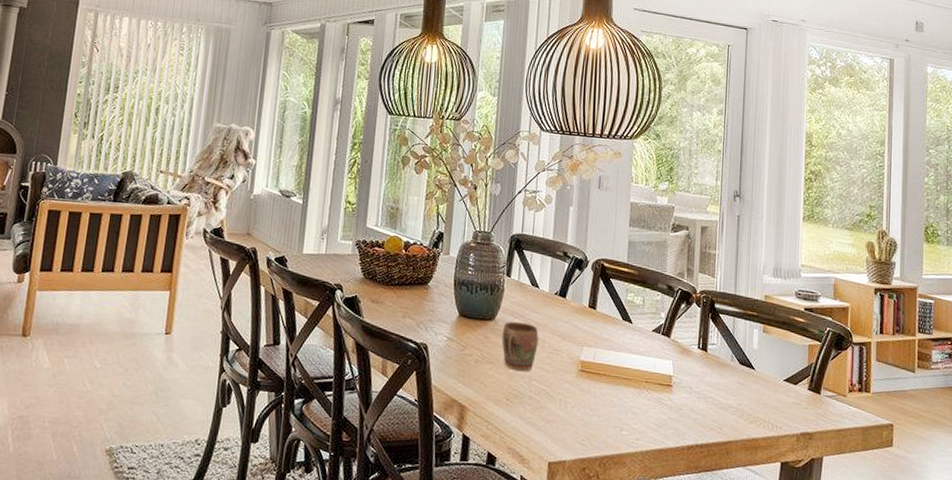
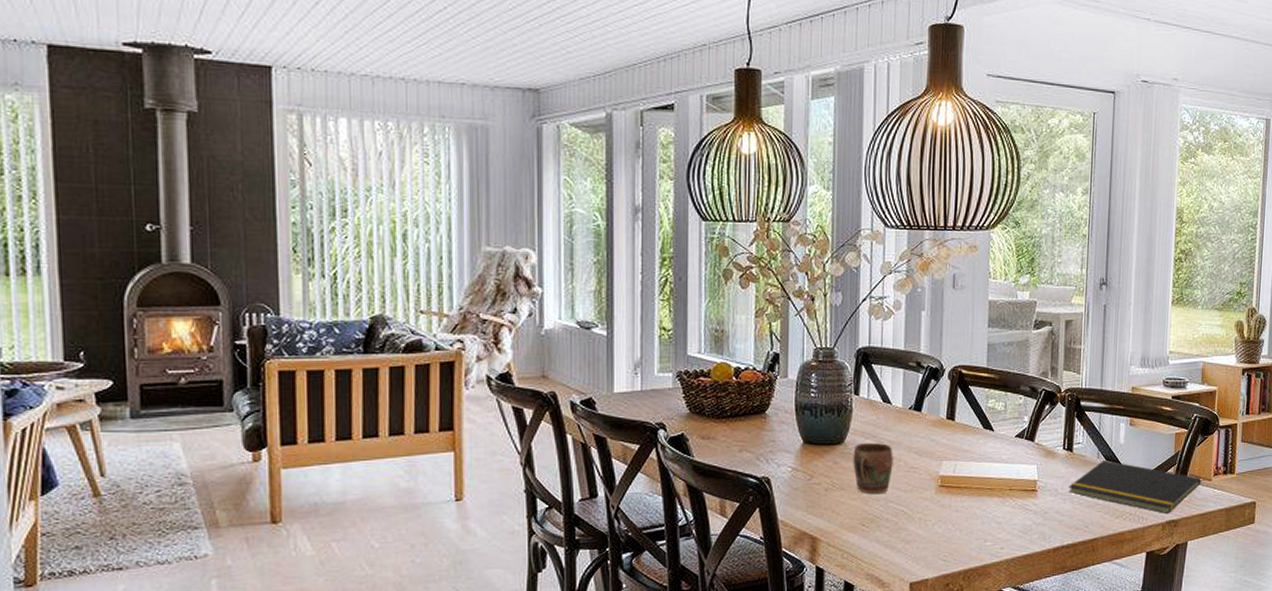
notepad: none [703,363,836,426] -> present [1069,459,1202,515]

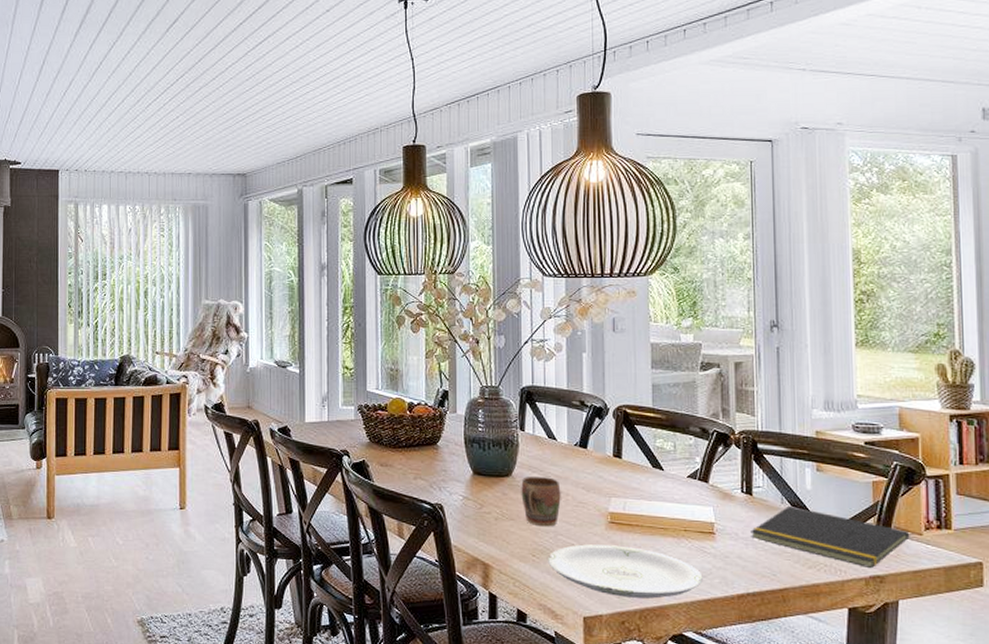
plate: none [876,508,1024,560] -> present [547,544,703,599]

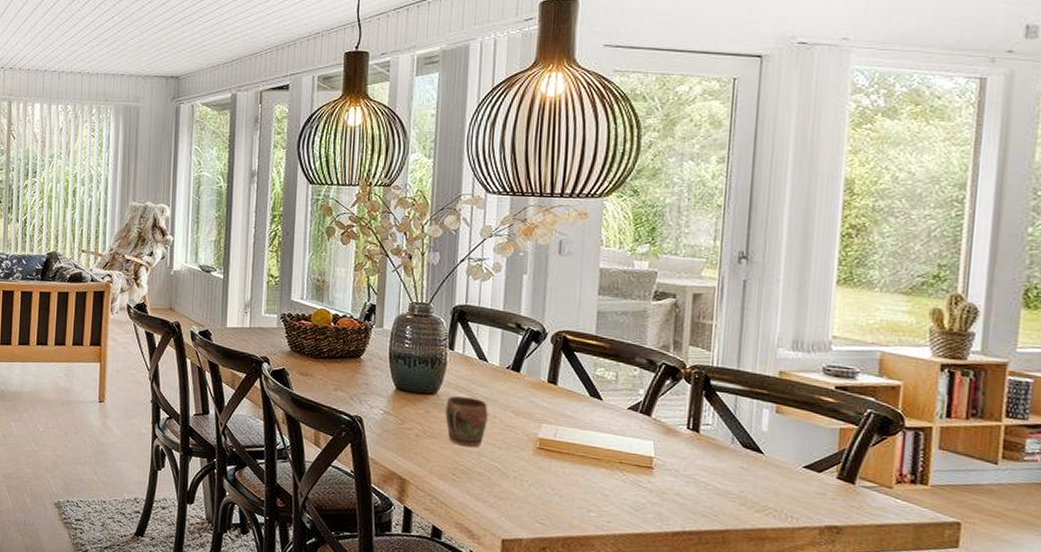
plate: present [547,544,703,599] -> none [467,468,635,528]
notepad: present [751,505,910,569] -> none [693,446,878,519]

